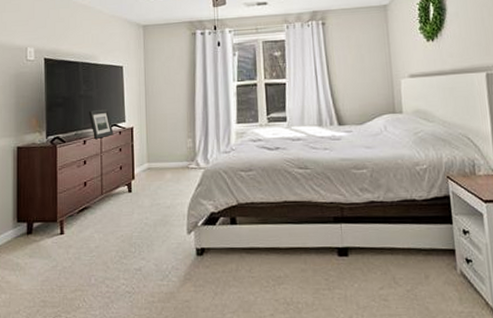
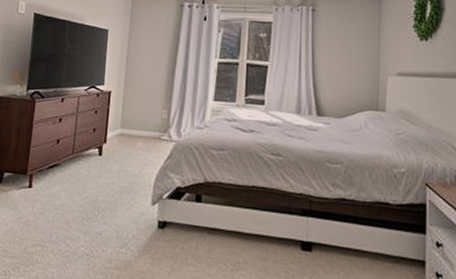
picture frame: present [88,109,114,139] -> none [69,70,92,98]

